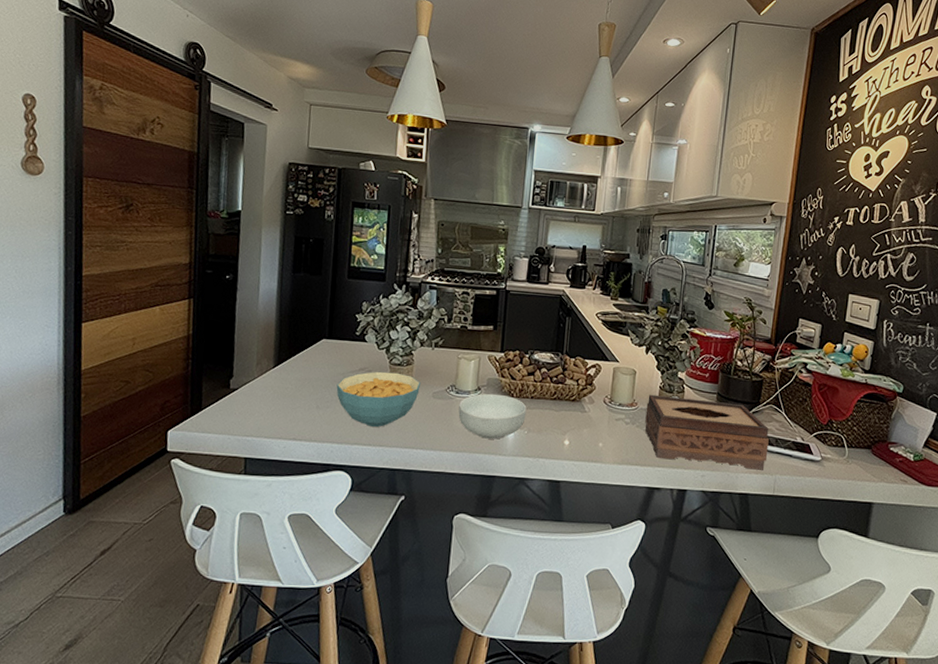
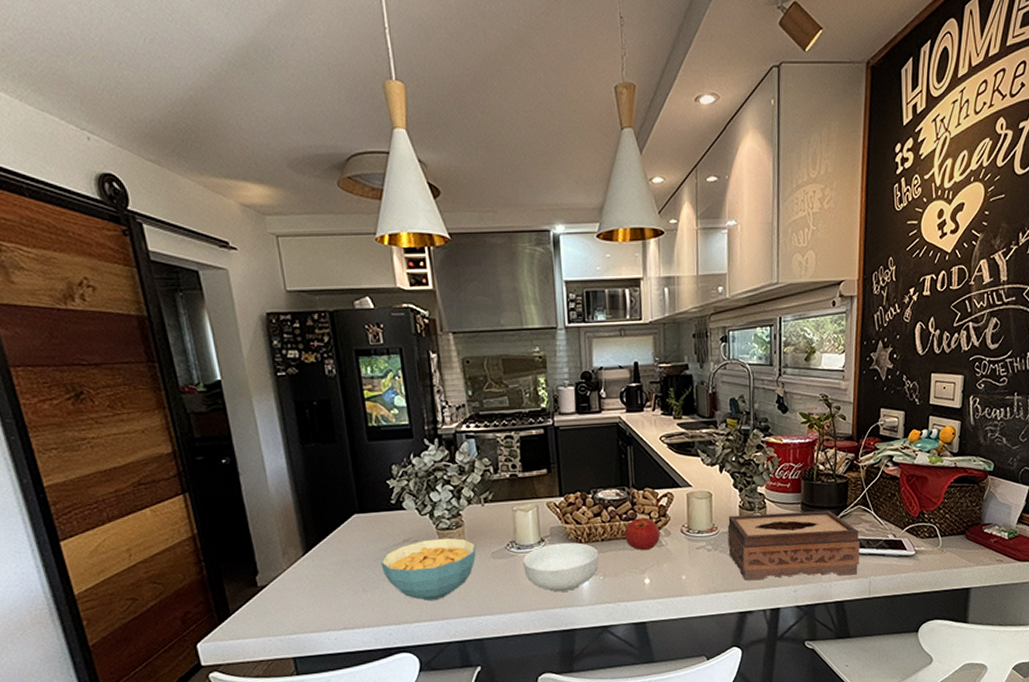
apple: none [552,383,584,414] -> present [624,517,660,551]

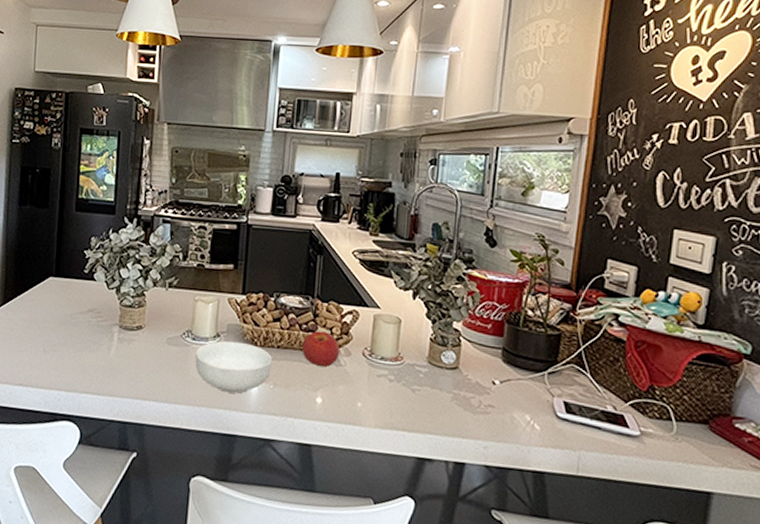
cereal bowl: present [380,537,476,601] -> none [63,313,153,375]
tissue box: present [727,510,860,581] -> none [413,347,570,445]

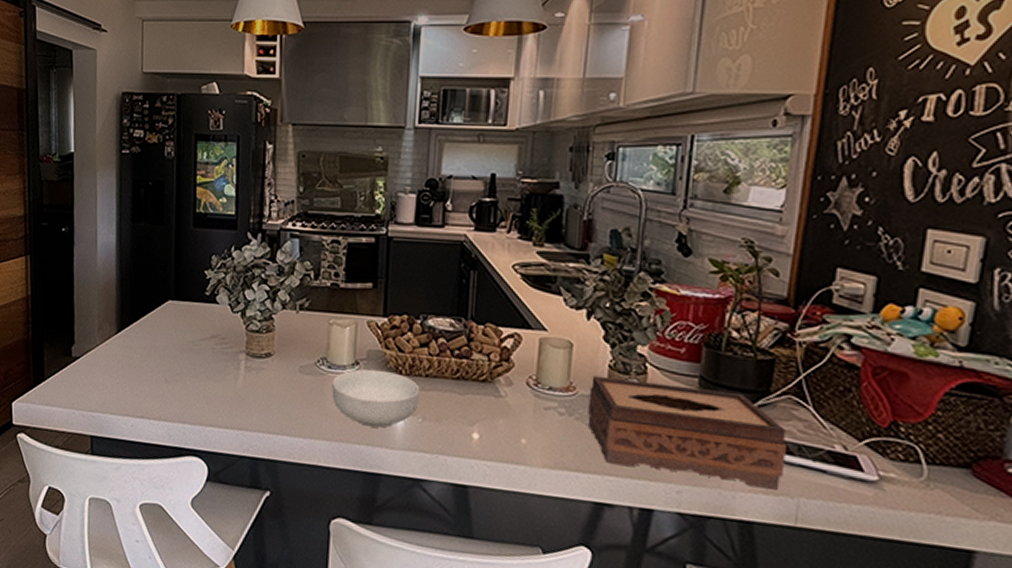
apple: present [302,331,339,368] -> none [454,357,499,399]
tissue box: none [413,347,570,445] -> present [588,375,786,490]

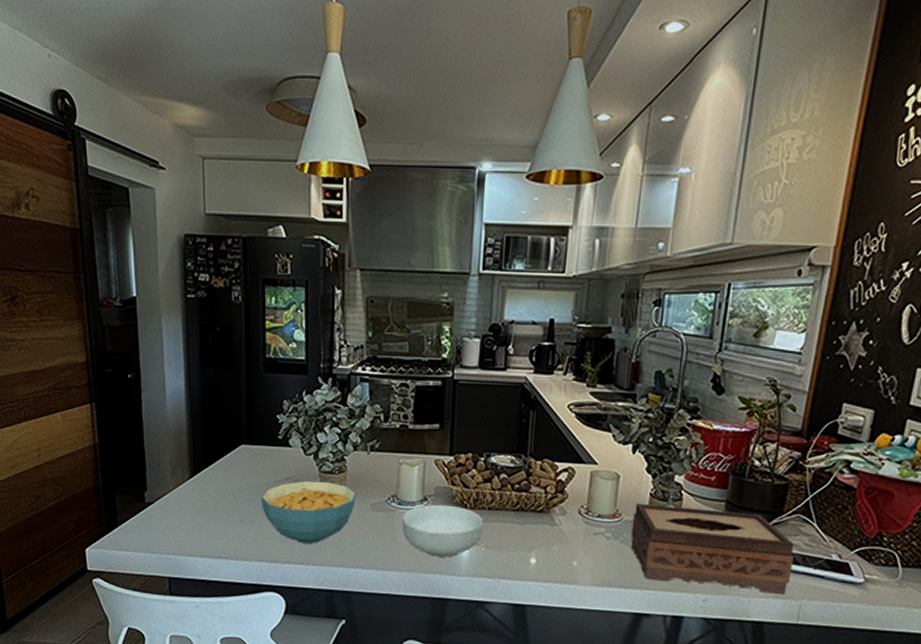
cereal bowl: none [186,339,284,407] -> present [260,480,356,544]

